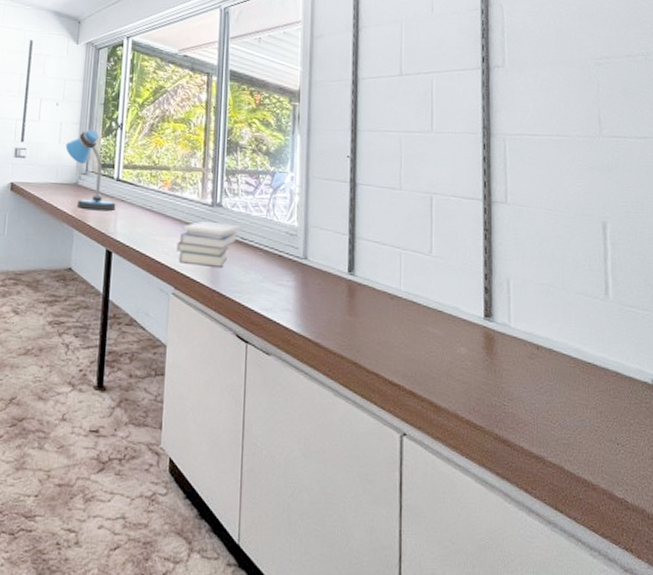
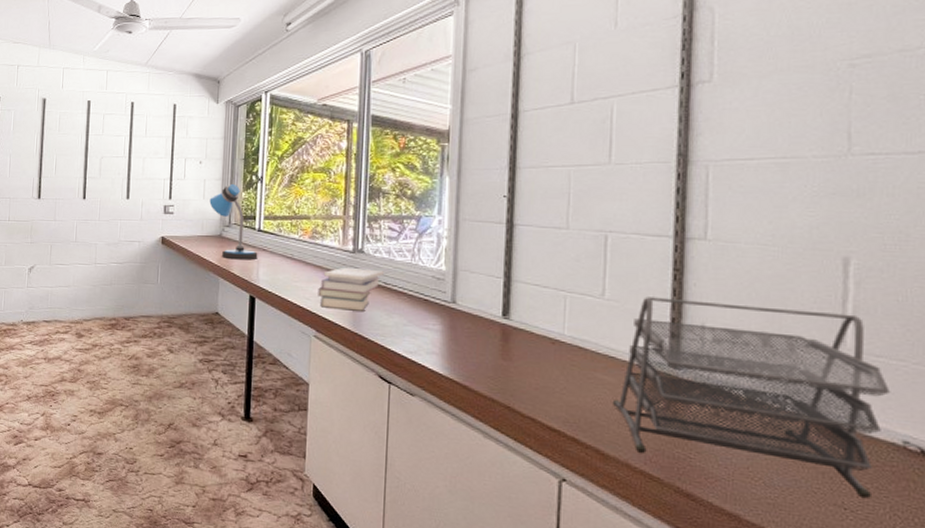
file organizer: none [441,254,641,434] -> present [612,297,891,499]

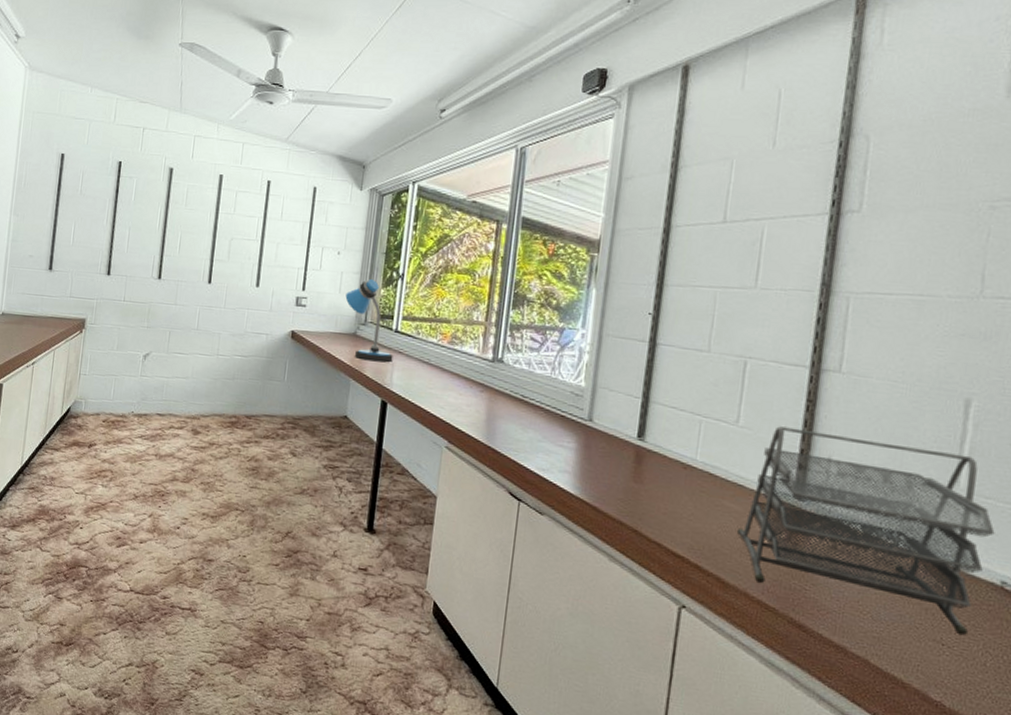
books: present [318,267,384,311] -> none [452,376,522,424]

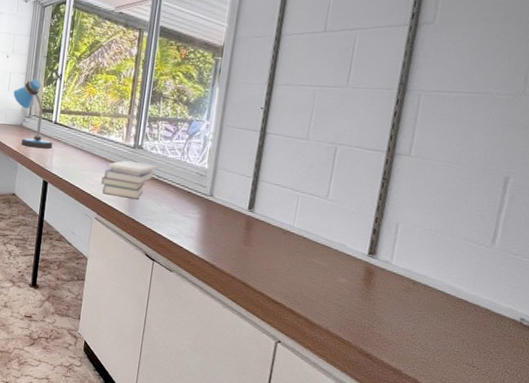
books: none [452,376,522,424] -> present [101,160,158,199]
file organizer: present [736,426,995,636] -> none [322,199,519,360]

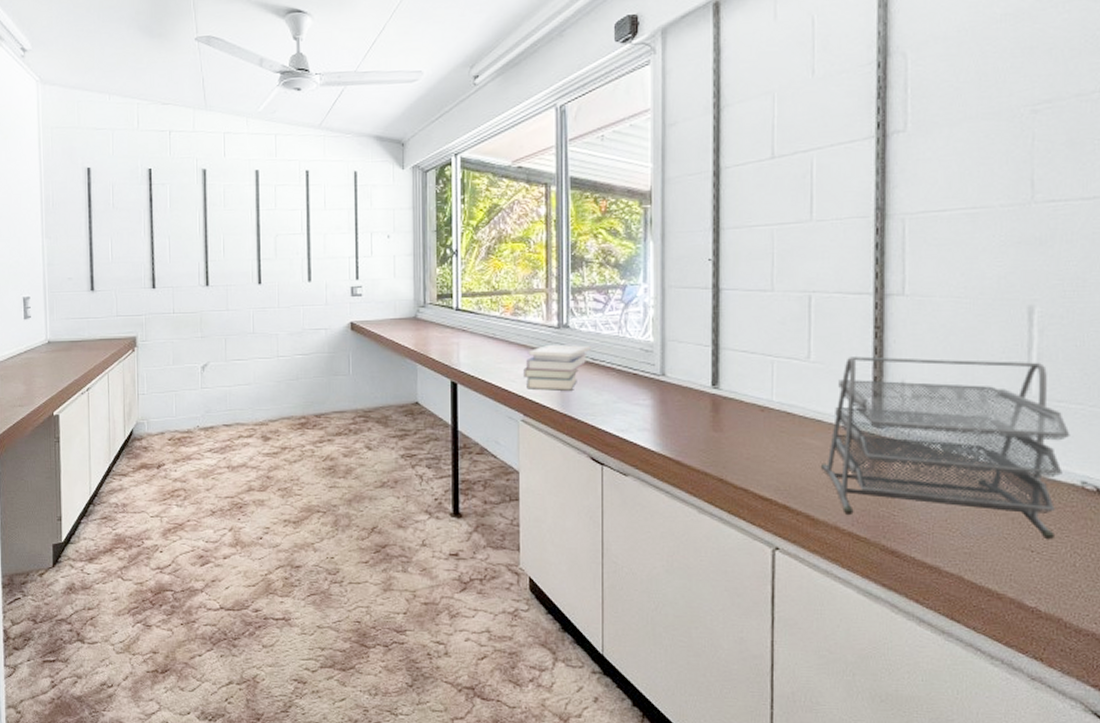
desk lamp: present [13,78,53,149] -> none [401,258,457,343]
file organizer: none [322,199,519,360] -> present [820,356,1070,540]

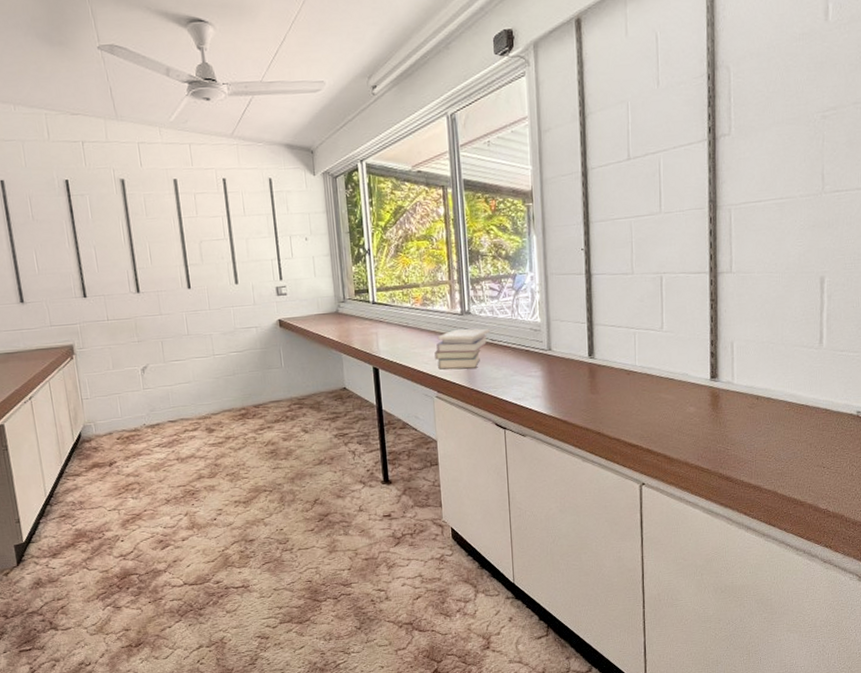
file organizer: present [820,356,1070,540] -> none [673,321,849,458]

